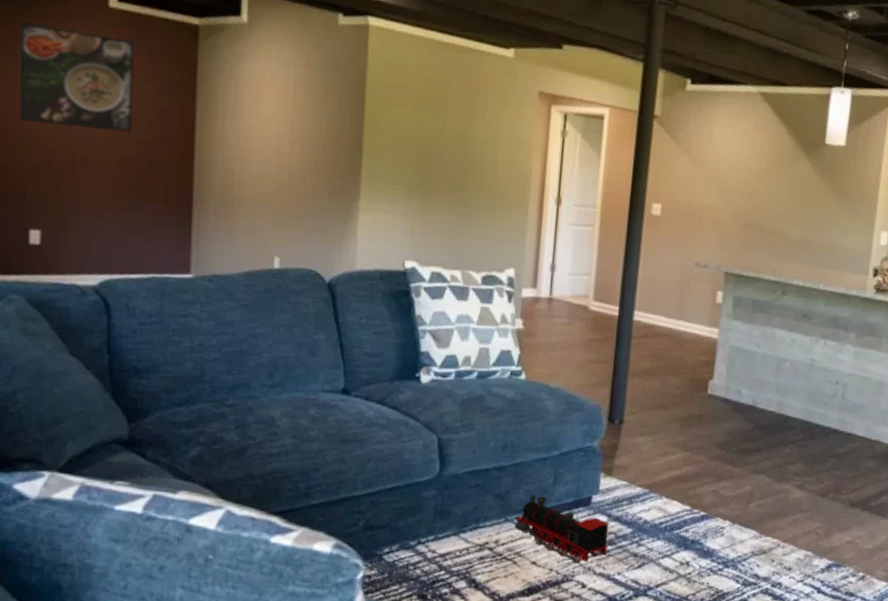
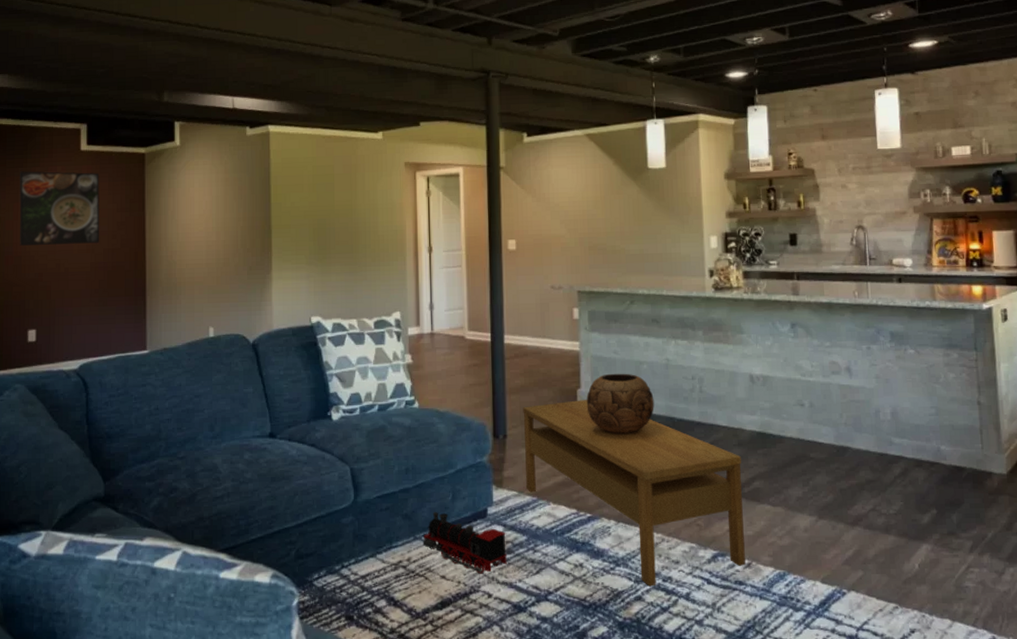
coffee table: none [638,391,873,591] -> present [523,399,745,587]
decorative bowl: none [717,367,792,435] -> present [586,373,654,435]

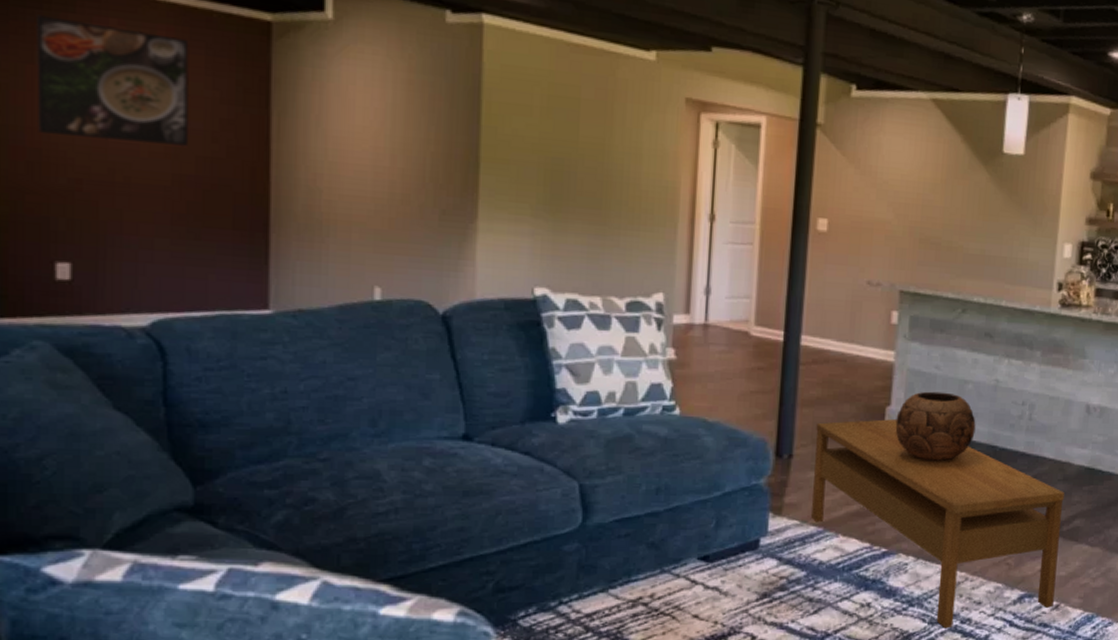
toy train: present [422,511,507,574] -> none [672,540,782,613]

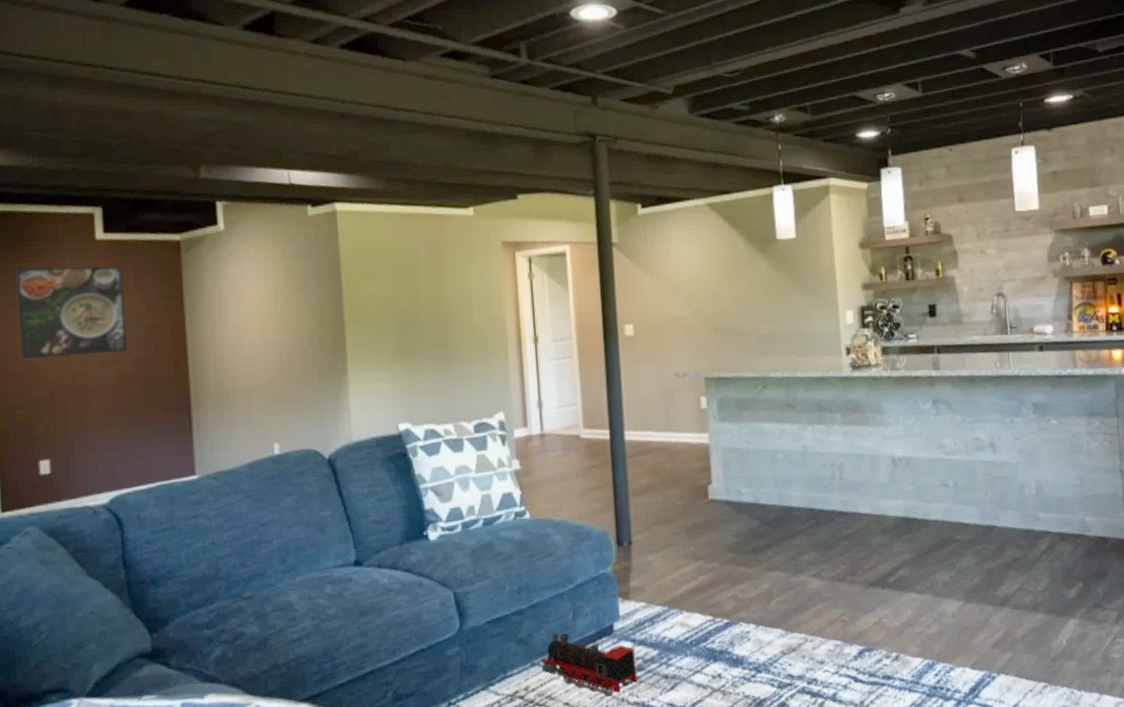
toy train: none [672,540,782,613] -> present [541,632,638,697]
coffee table: present [811,418,1064,629] -> none [649,495,893,691]
decorative bowl: present [895,391,976,462] -> none [718,464,793,532]

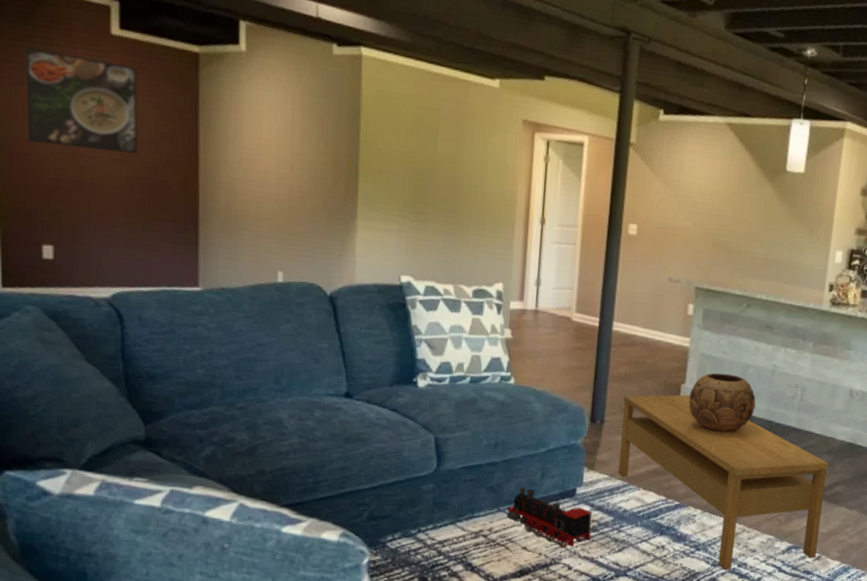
coffee table: none [649,495,893,691] -> present [618,394,828,570]
decorative bowl: none [718,464,793,532] -> present [688,372,756,433]

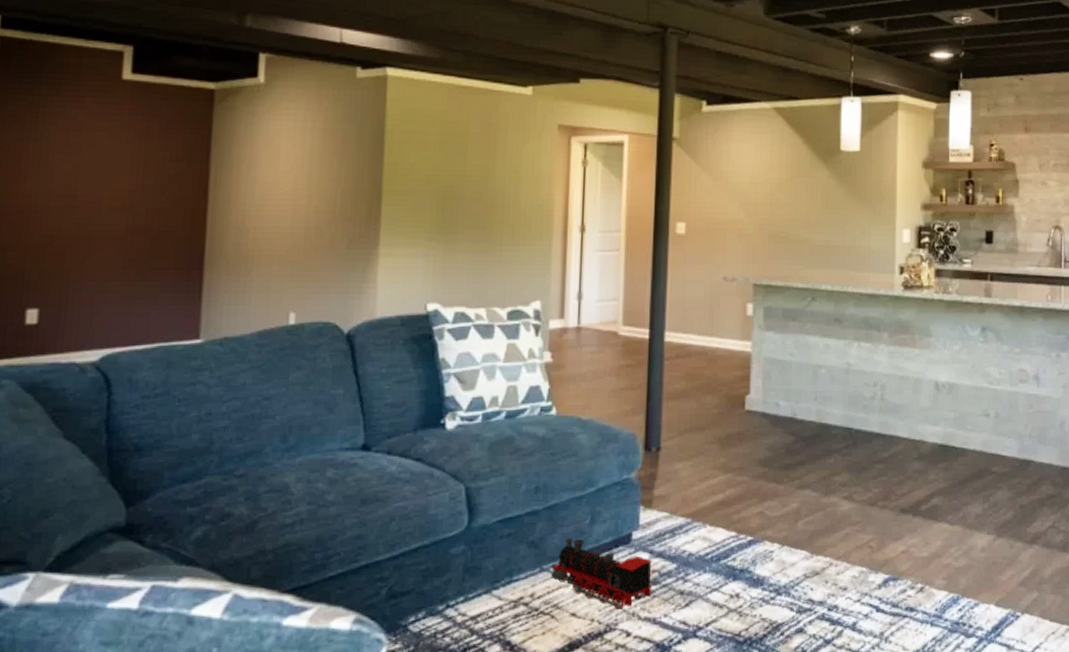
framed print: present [24,46,139,155] -> none [21,100,148,201]
coffee table: present [618,394,828,570] -> none [680,406,920,617]
decorative bowl: present [688,372,756,433] -> none [755,378,831,447]

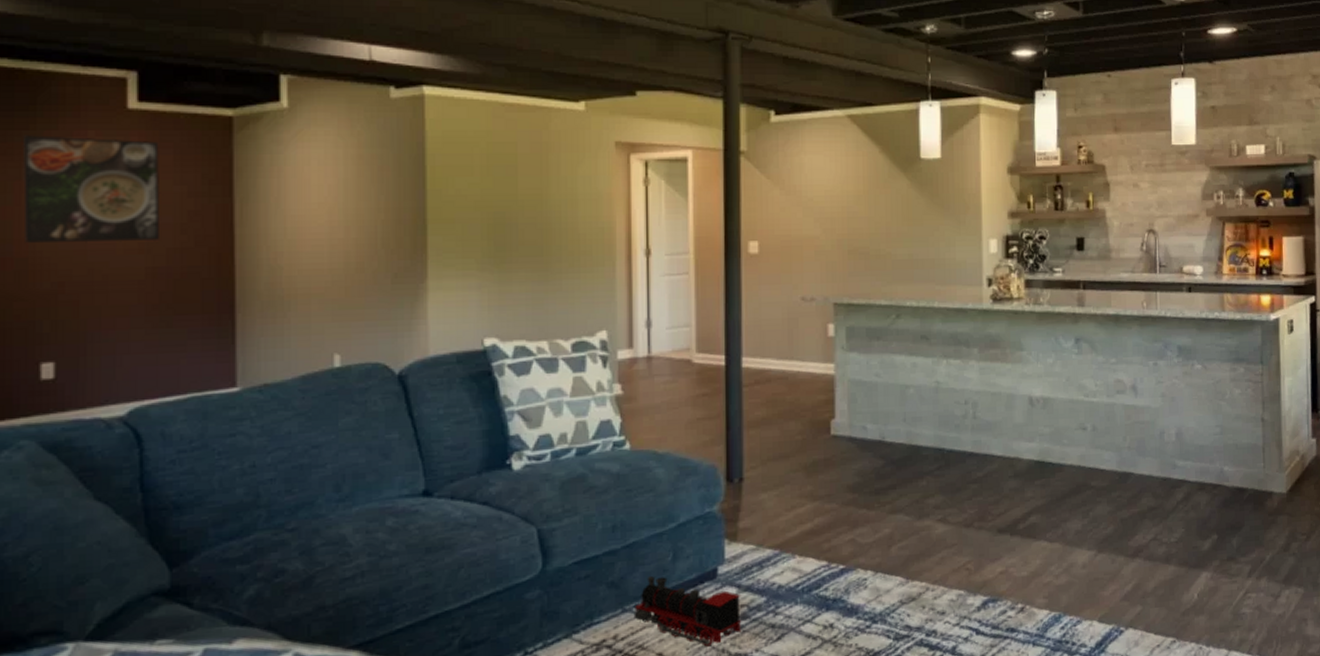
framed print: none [21,100,148,201] -> present [22,135,161,243]

